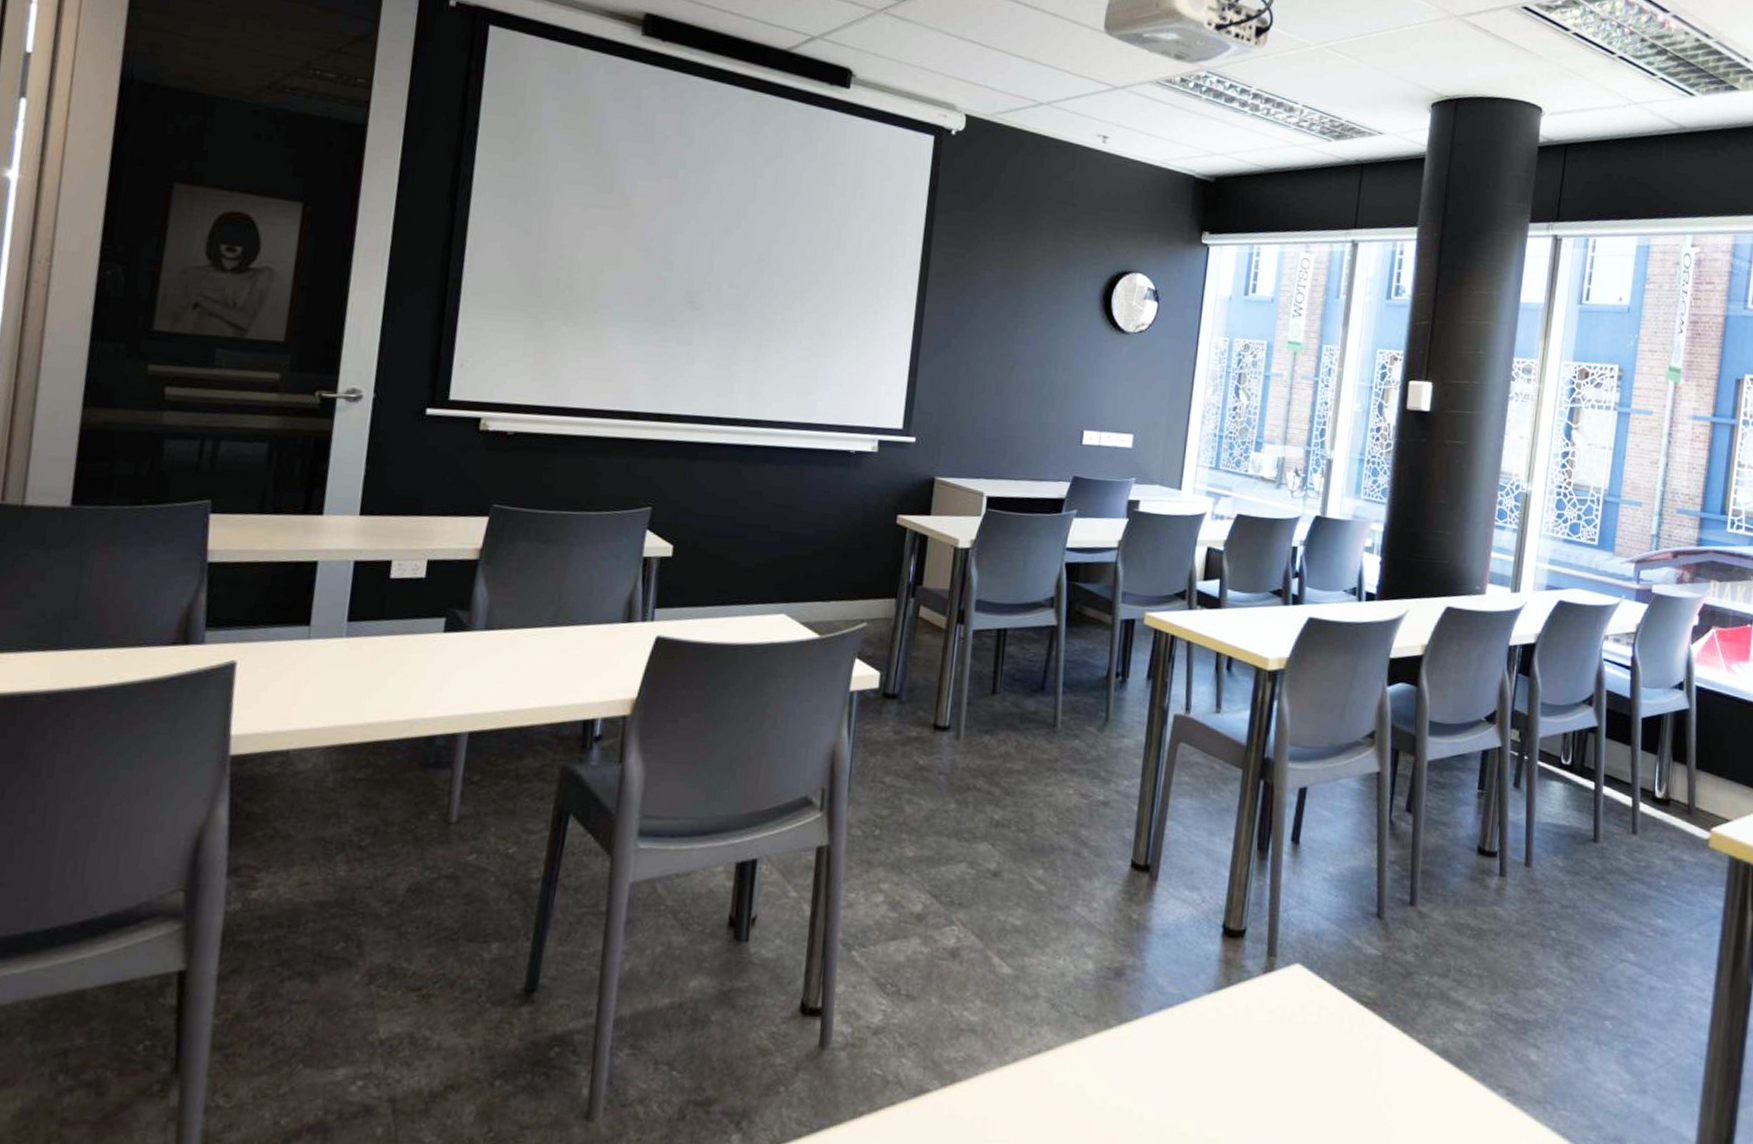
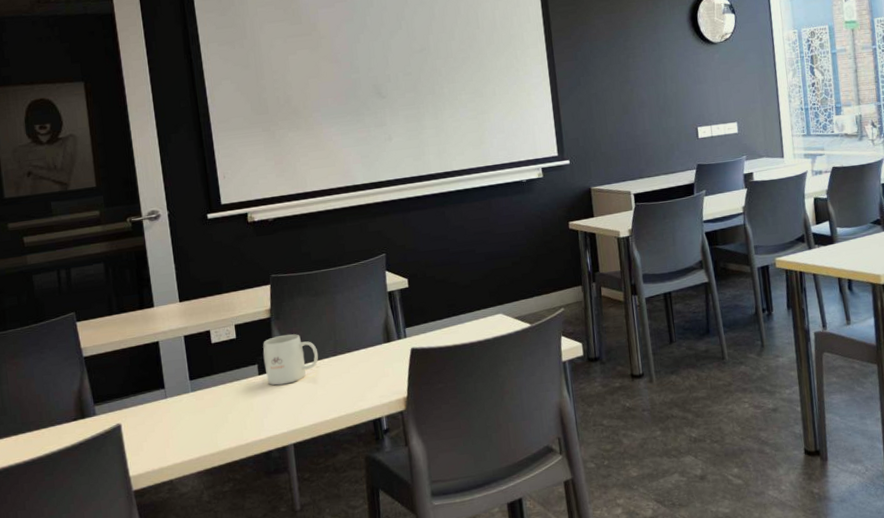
mug: none [453,585,532,652] -> present [263,334,319,386]

